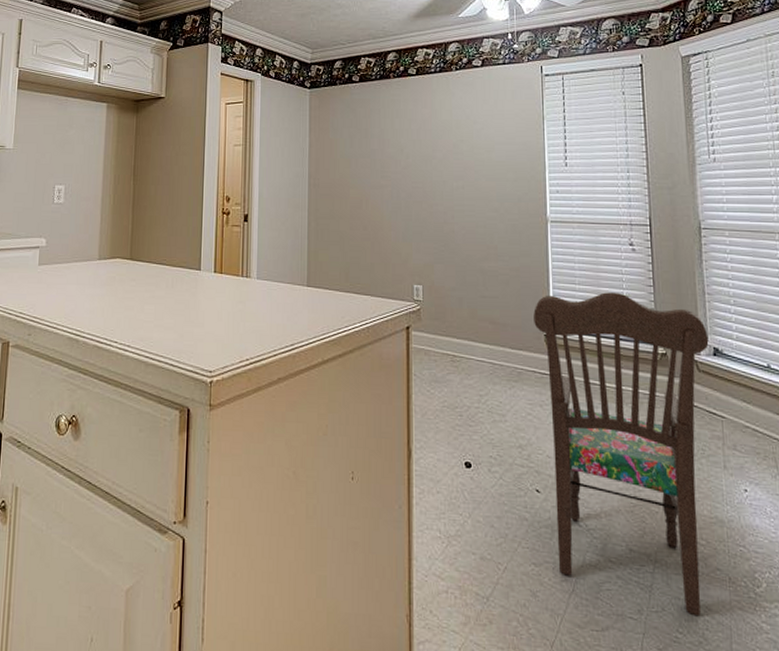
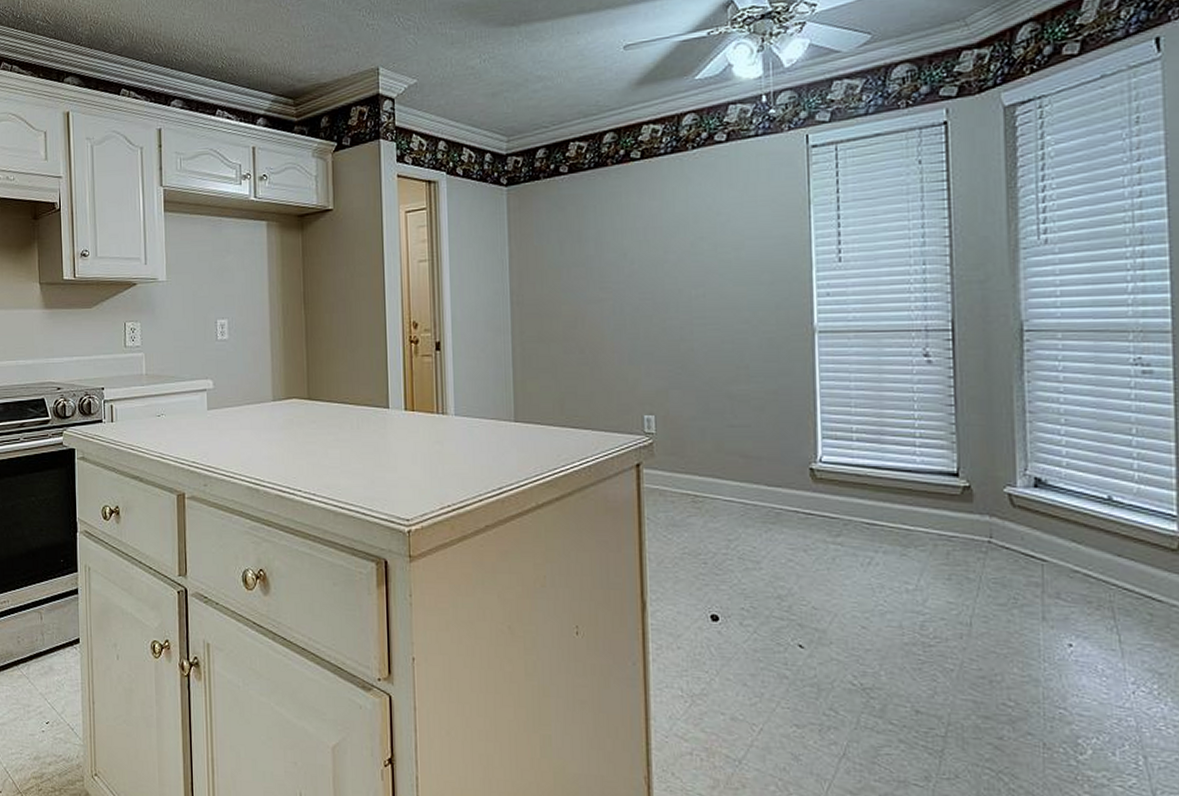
dining chair: present [533,292,709,617] -> none [796,415,1028,785]

